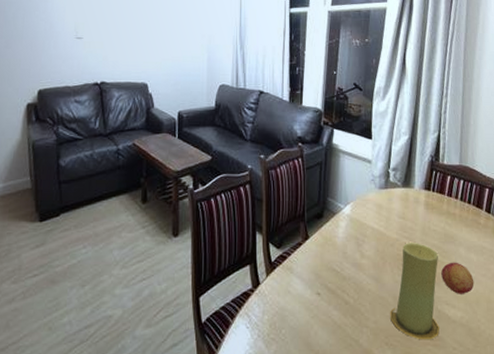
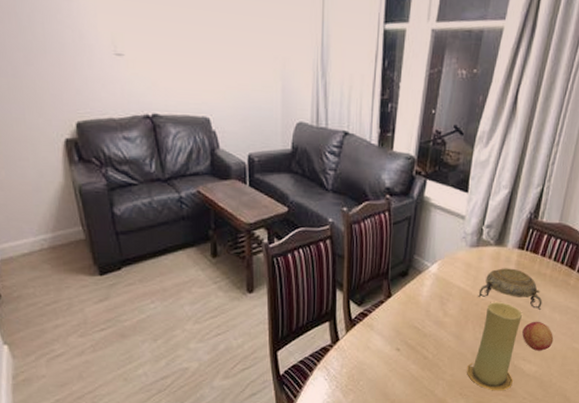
decorative bowl: none [392,208,457,251] -> present [478,268,543,311]

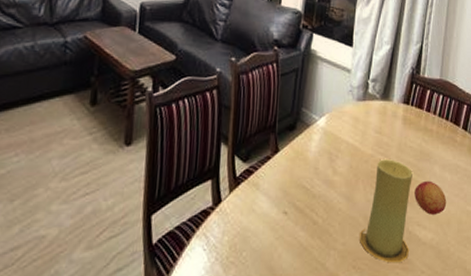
decorative bowl: present [478,268,543,311] -> none [367,123,432,170]

